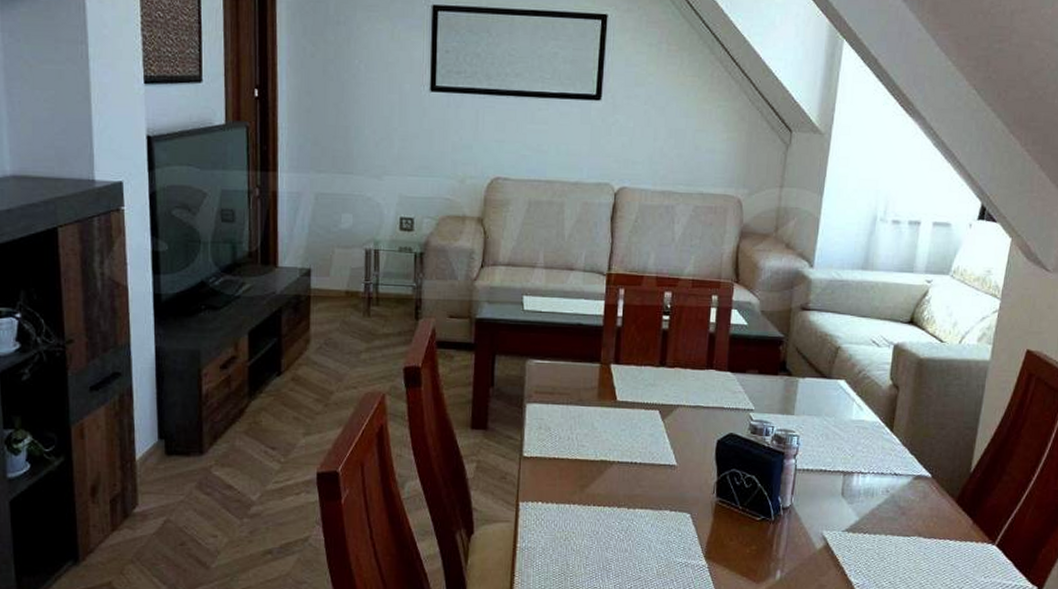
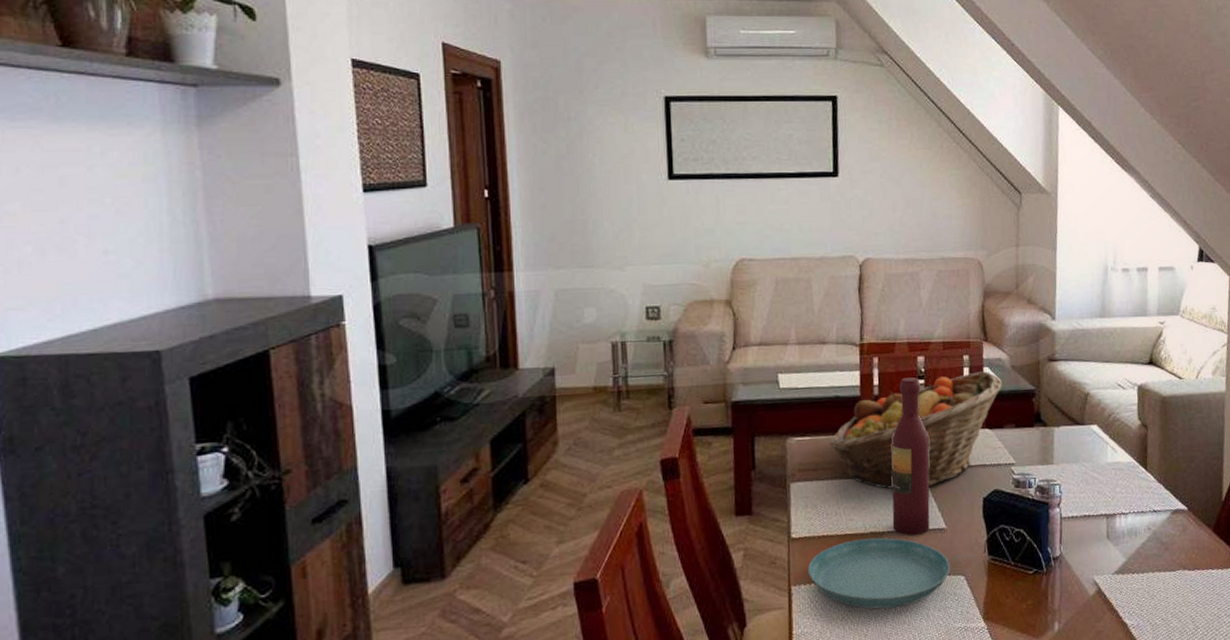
saucer: none [537,465,677,536] -> present [808,537,951,610]
fruit basket: none [567,313,750,422] -> present [828,371,1002,490]
wine bottle: none [623,312,668,468] -> present [892,377,930,536]

